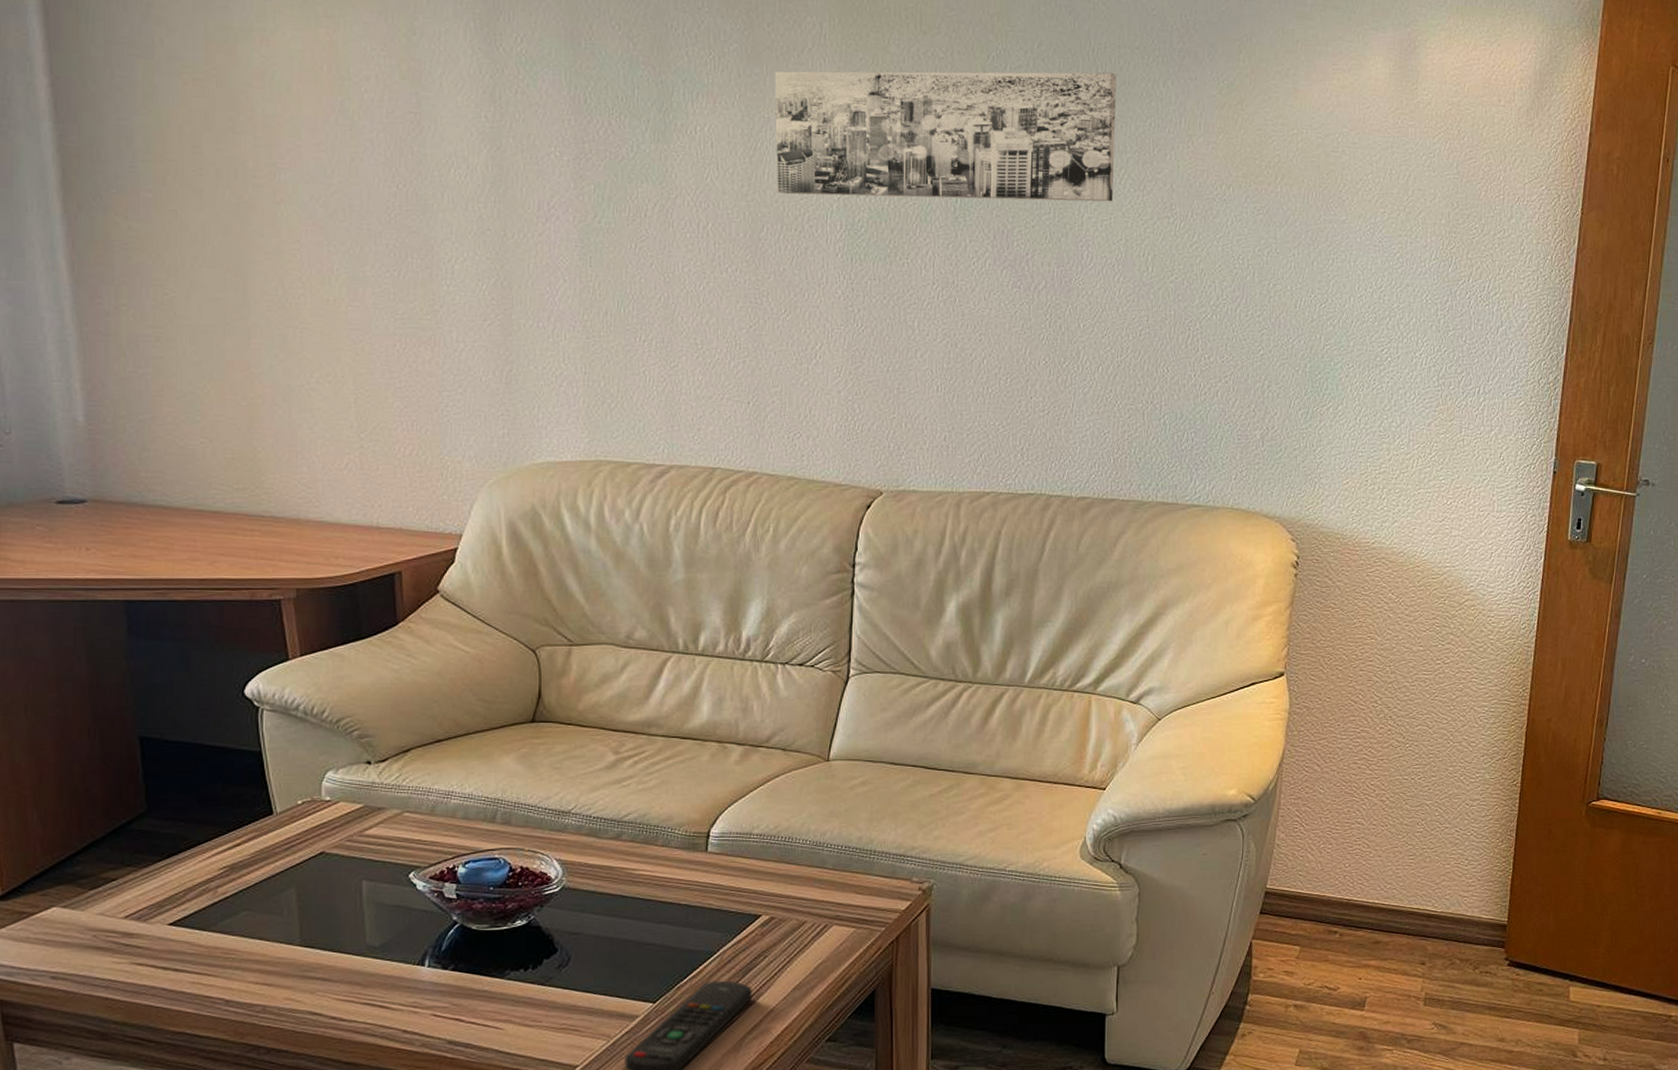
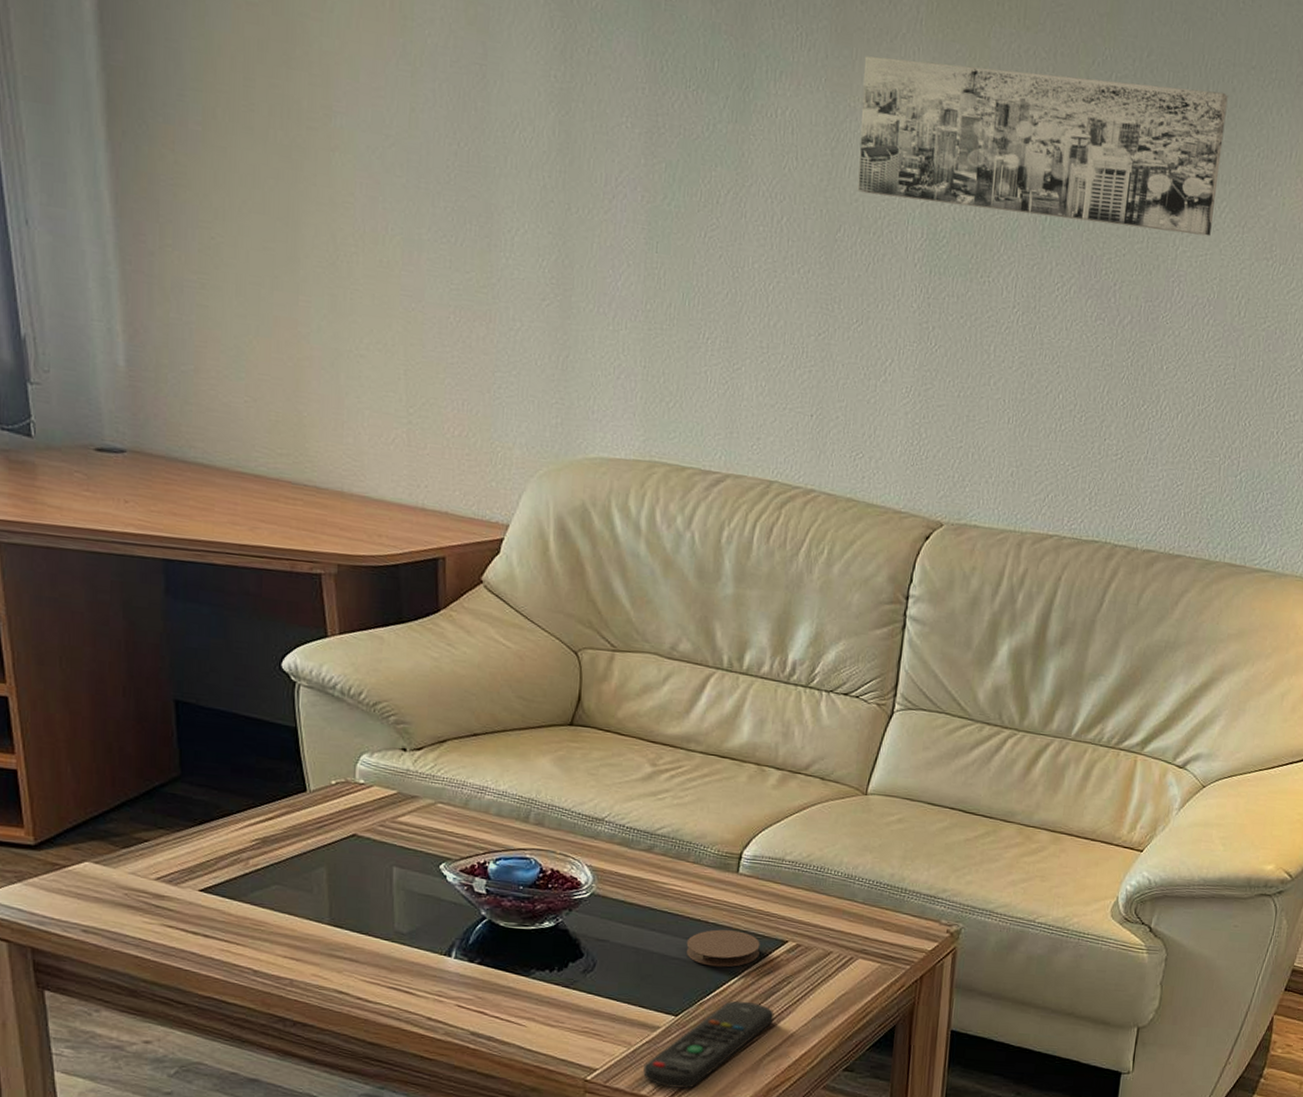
coaster: none [660,910,734,949] -> present [686,929,760,967]

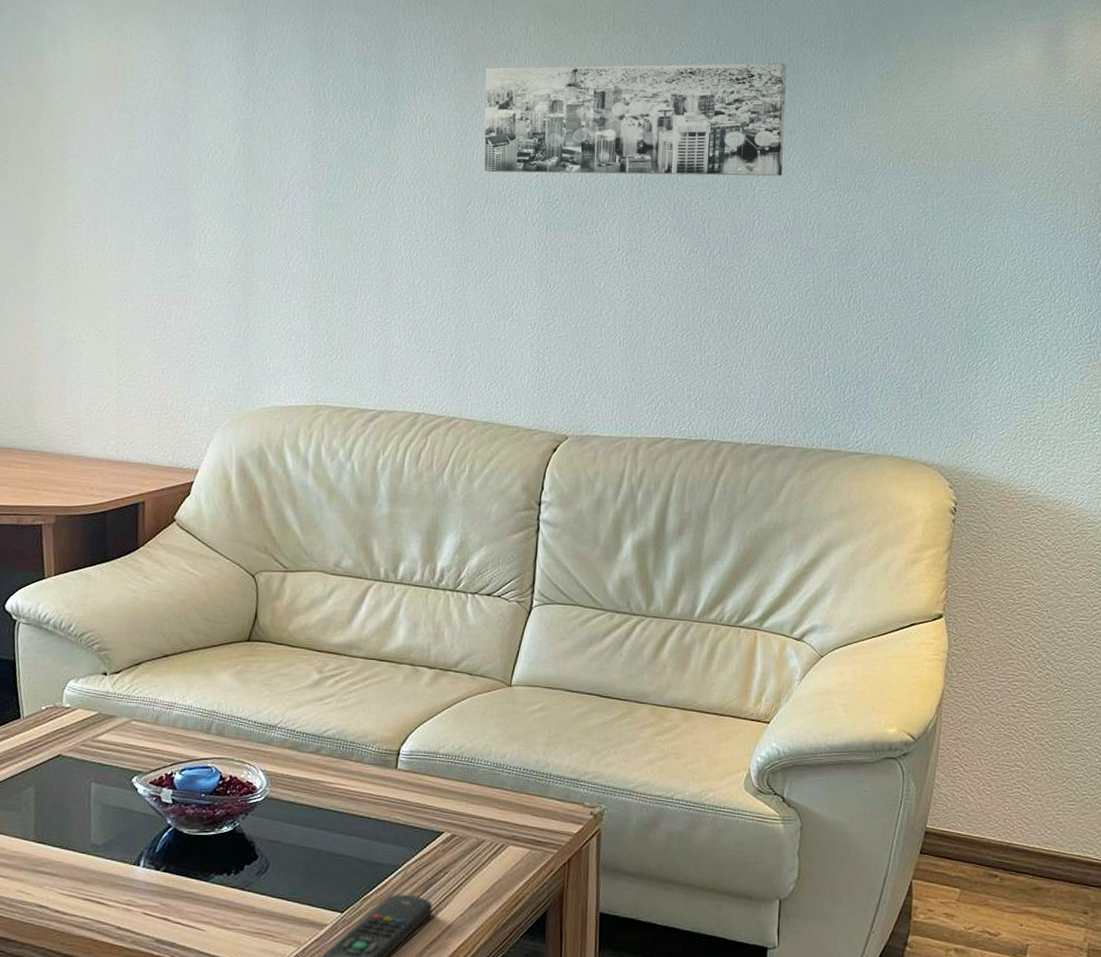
coaster: present [686,929,760,967] -> none [350,824,418,862]

